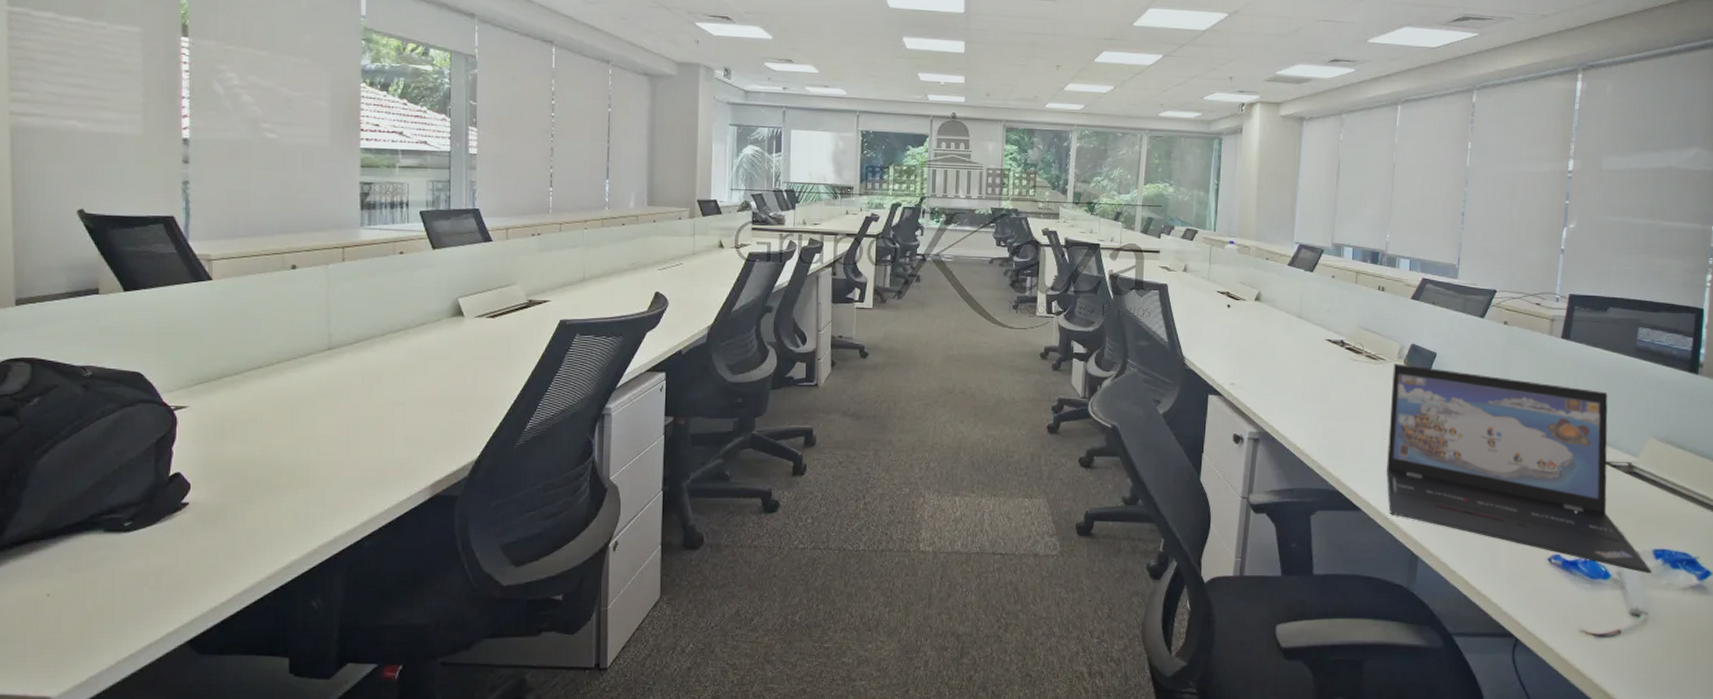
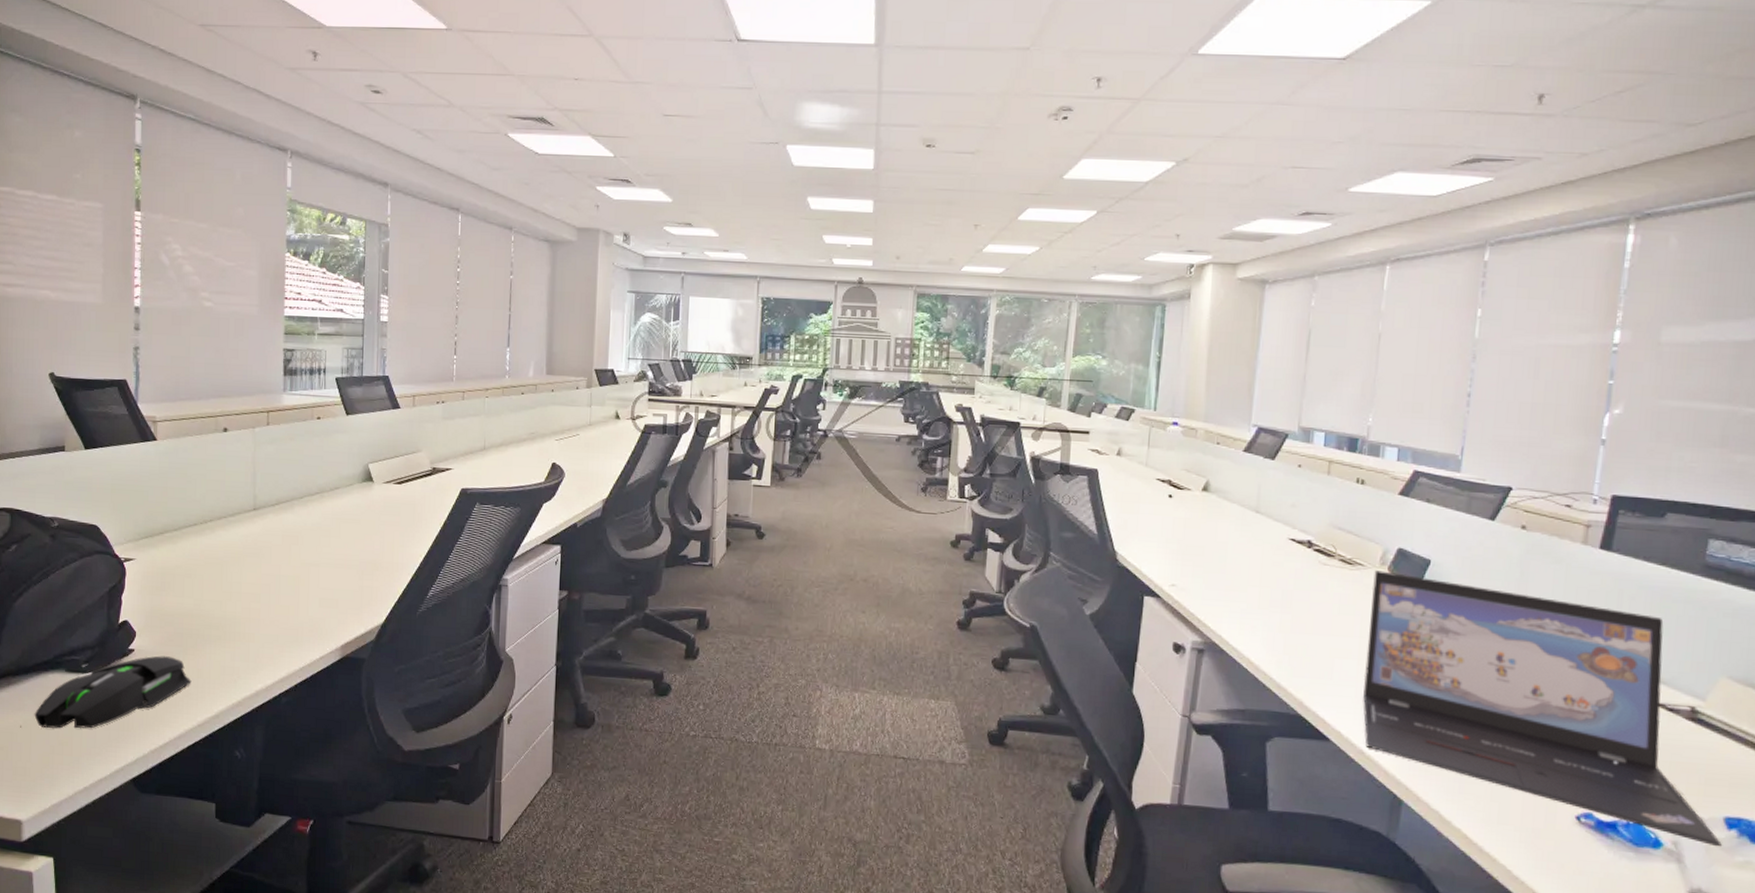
mouse: none [65,507,258,595] -> present [34,655,192,729]

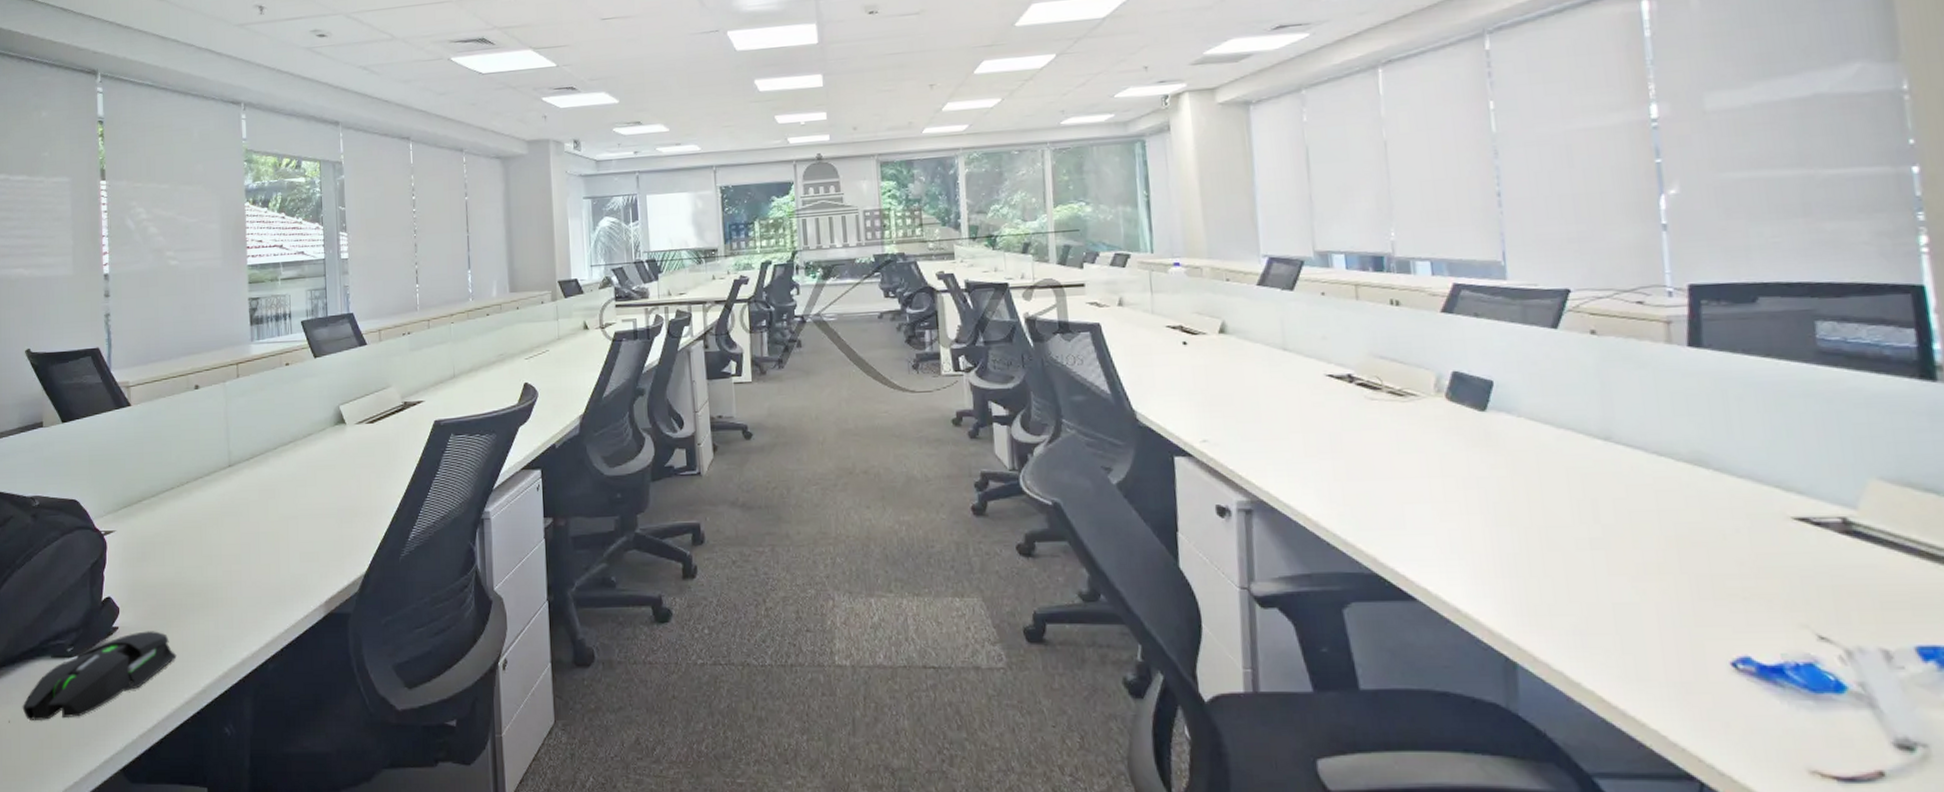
laptop: present [1363,570,1723,847] -> none [1430,399,1923,684]

